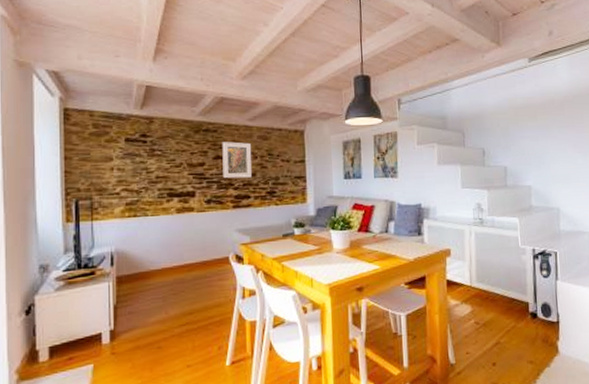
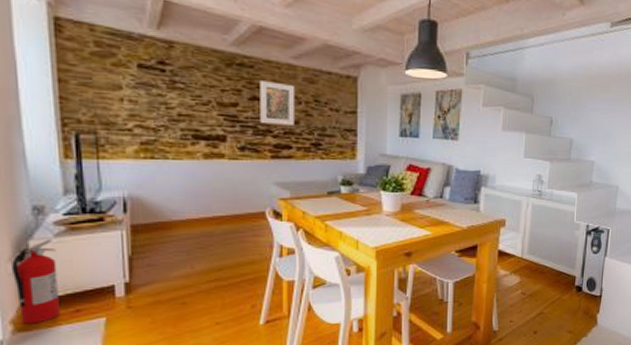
fire extinguisher: none [21,293,56,373] -> present [12,239,60,324]

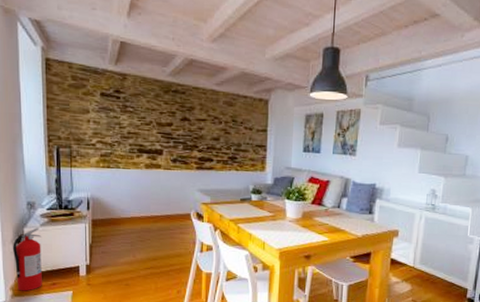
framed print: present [259,81,296,126] -> none [189,104,217,142]

